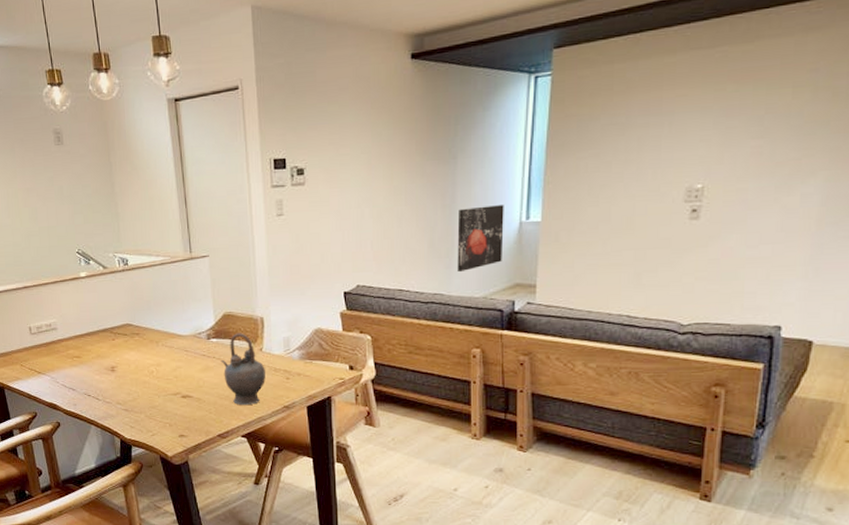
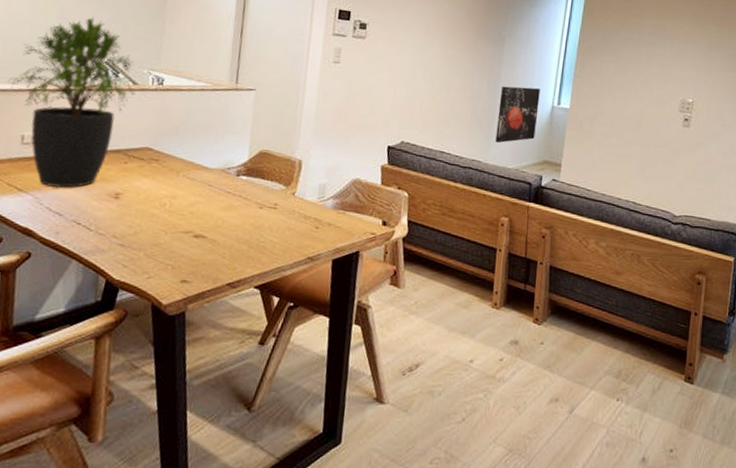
potted plant: none [7,212,108,368] -> present [8,16,138,188]
teapot: present [221,333,265,405] -> none [247,173,295,253]

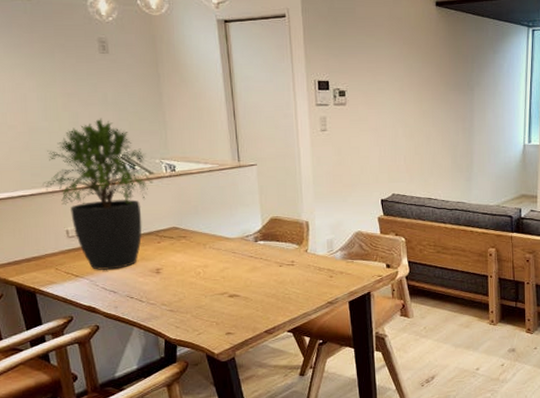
wall art: present [495,86,540,144] -> none [475,130,512,185]

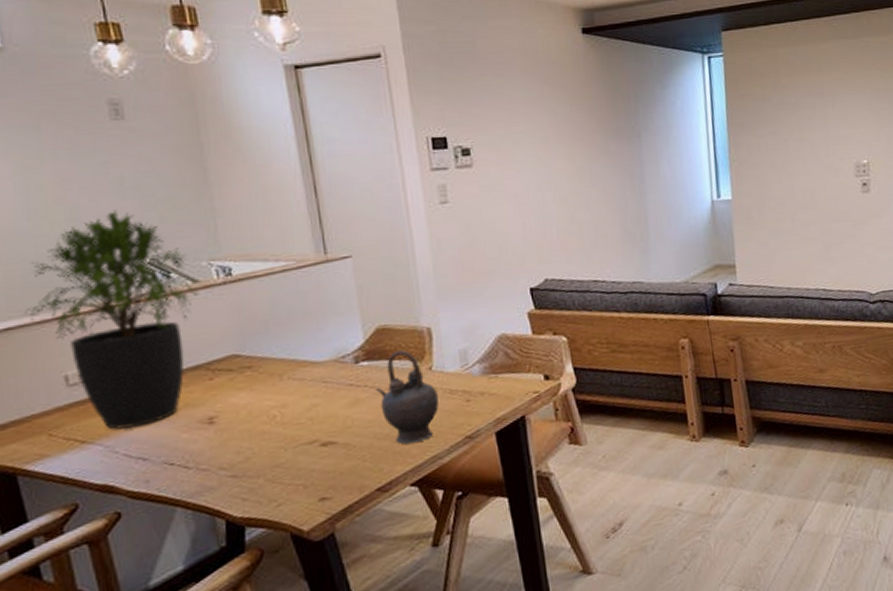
teapot: none [268,235,310,302] -> present [375,350,439,444]

